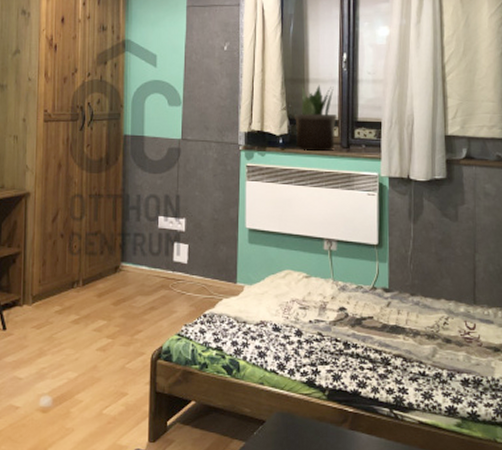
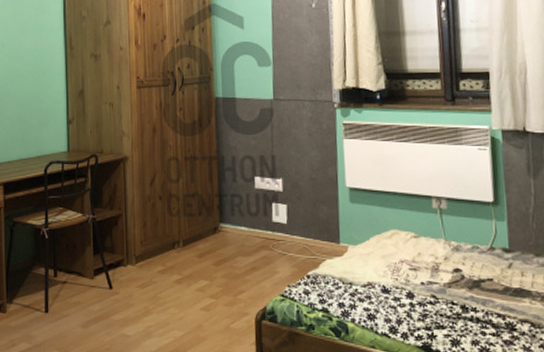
planter: present [295,85,337,151] -> none [392,37,439,106]

